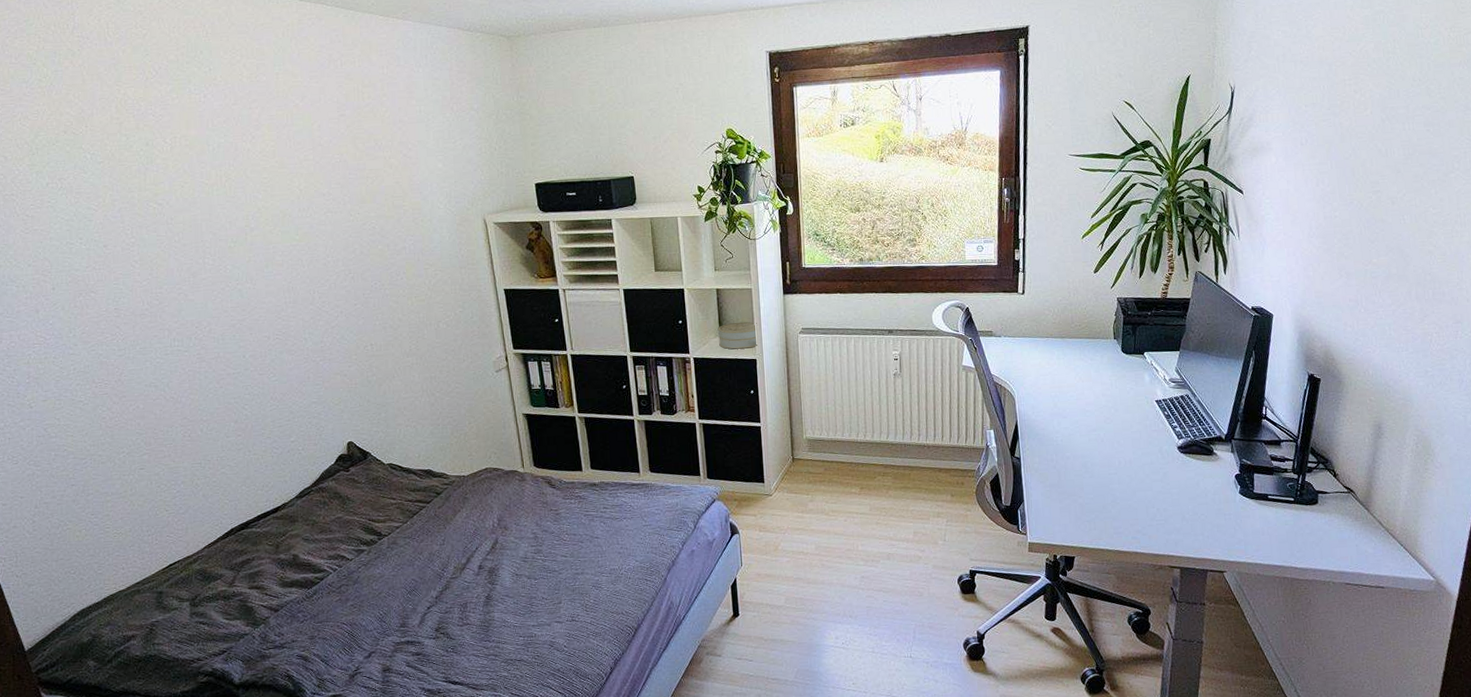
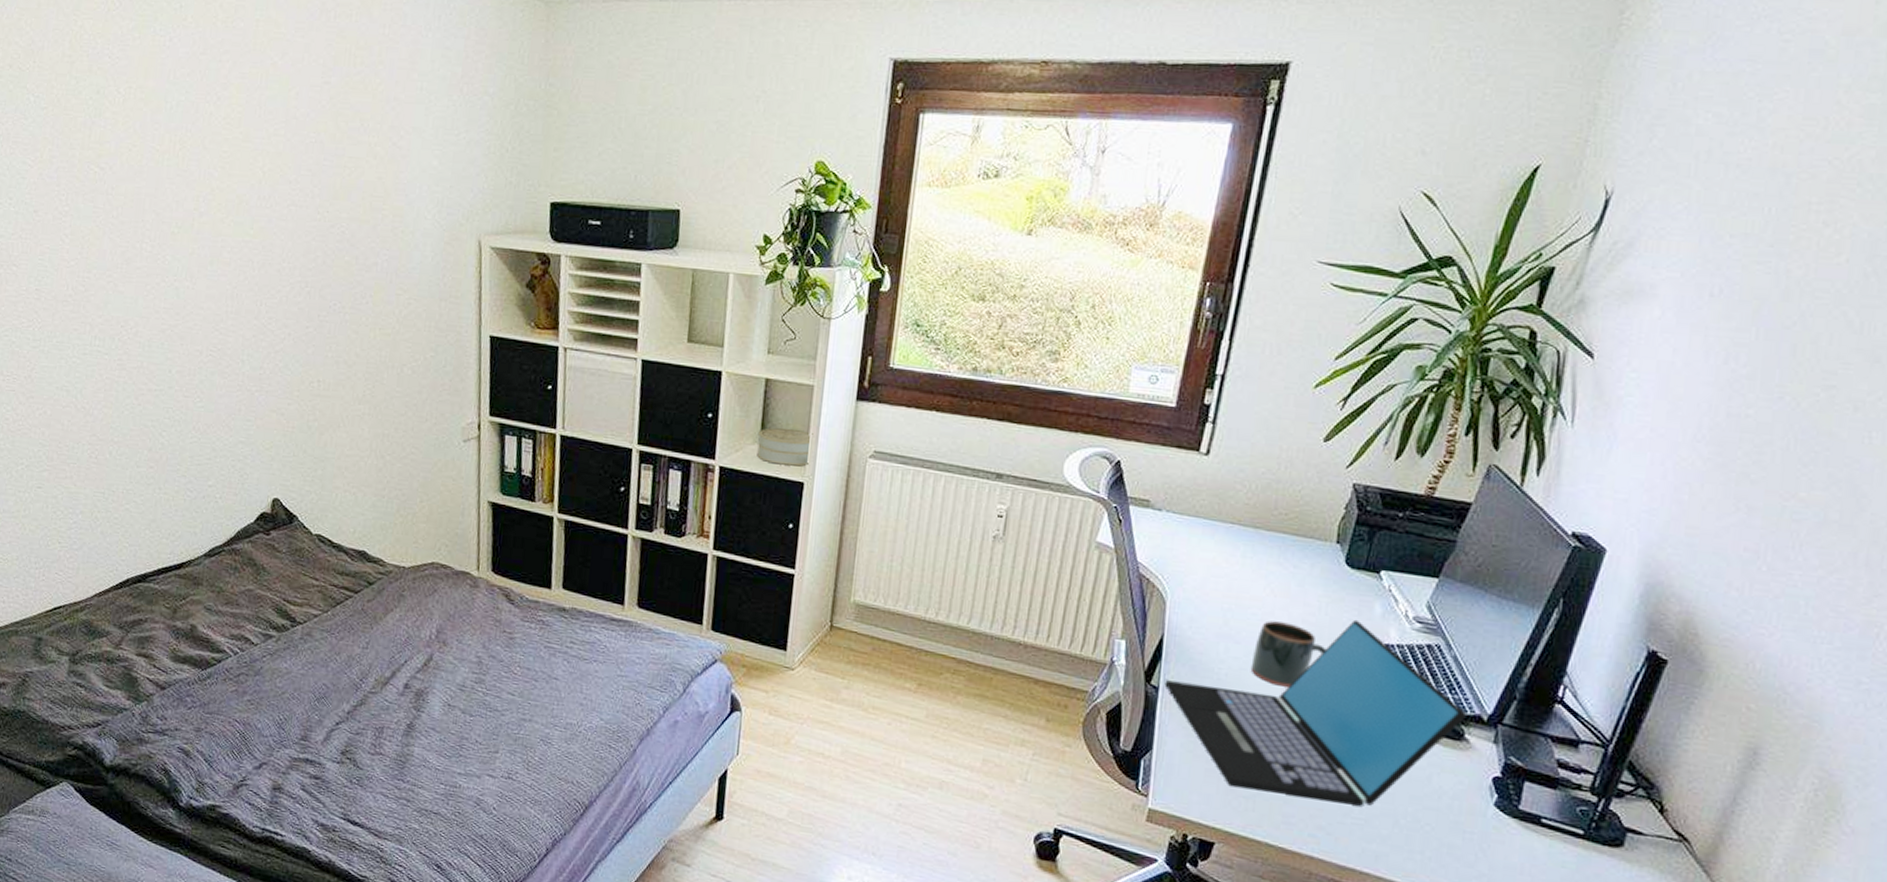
laptop: none [1024,387,1213,515] -> present [1165,619,1468,806]
mug: none [1076,398,1120,441] -> present [1250,620,1326,687]

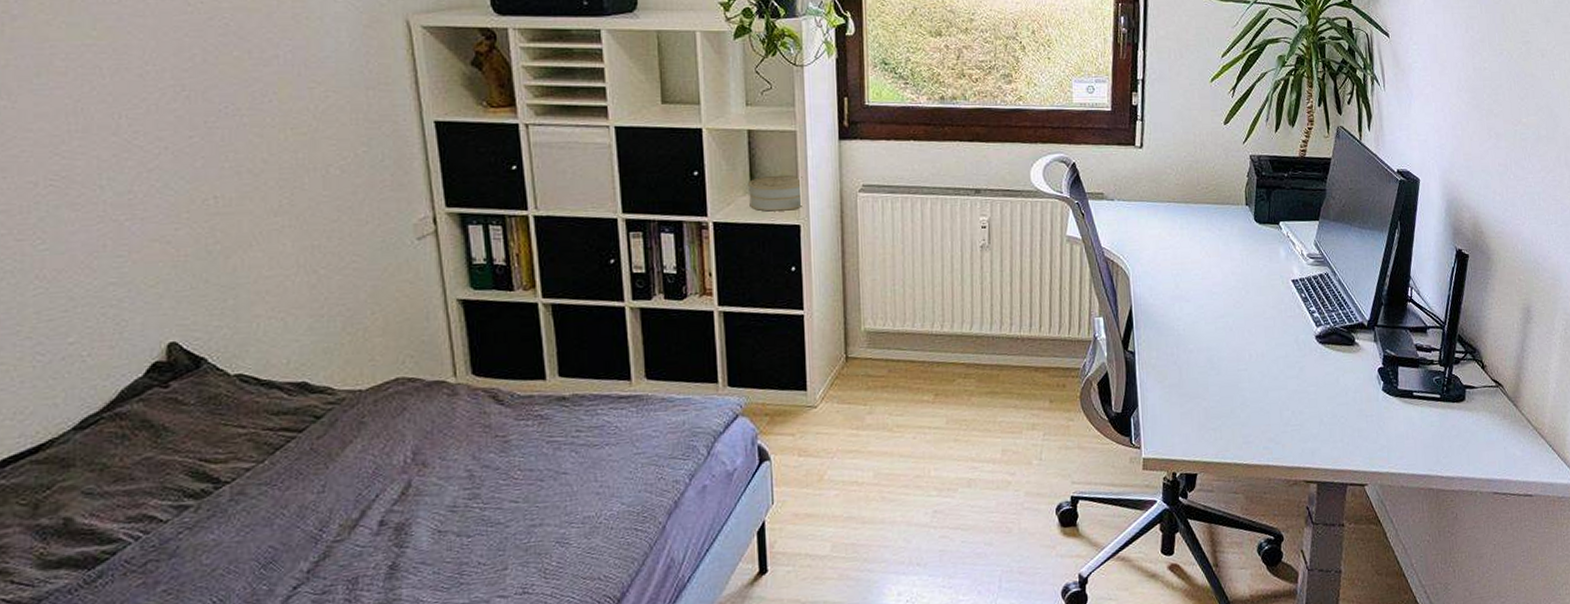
laptop: present [1165,619,1468,806] -> none [1139,264,1354,422]
mug: present [1250,620,1326,687] -> none [1200,277,1252,330]

